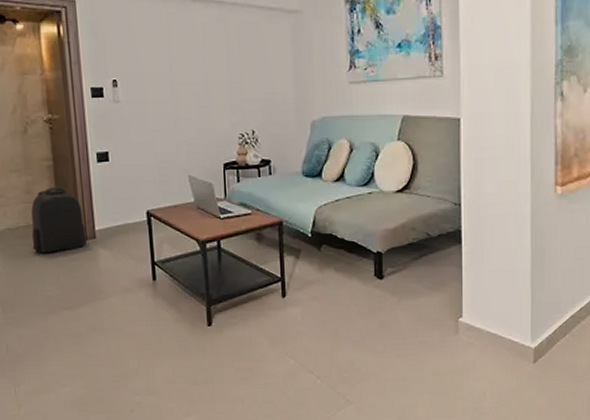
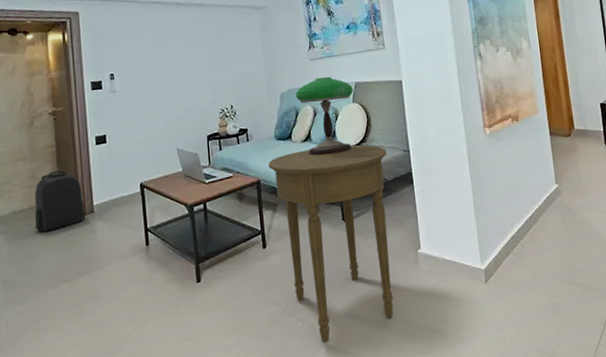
side table: none [293,191,433,405] -> present [268,145,394,344]
table lamp: none [329,105,399,200] -> present [295,76,353,156]

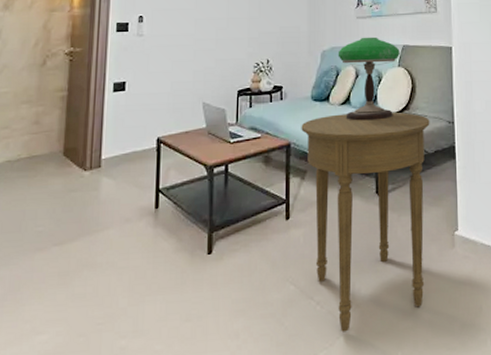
backpack: present [35,169,86,232] -> none [31,116,92,186]

